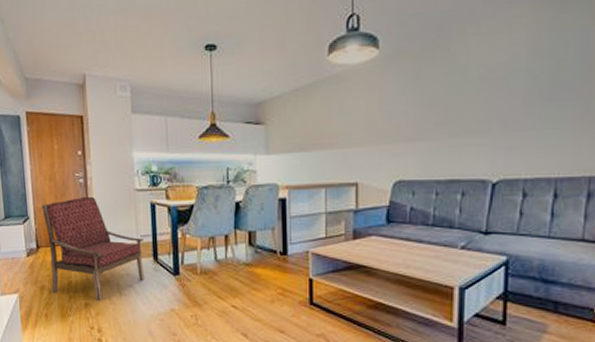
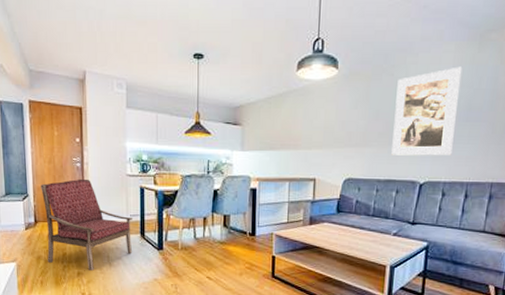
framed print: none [453,33,541,149] -> present [391,66,463,156]

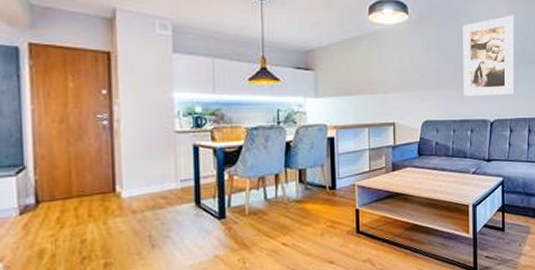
armchair: present [41,179,133,271] -> none [46,139,185,258]

